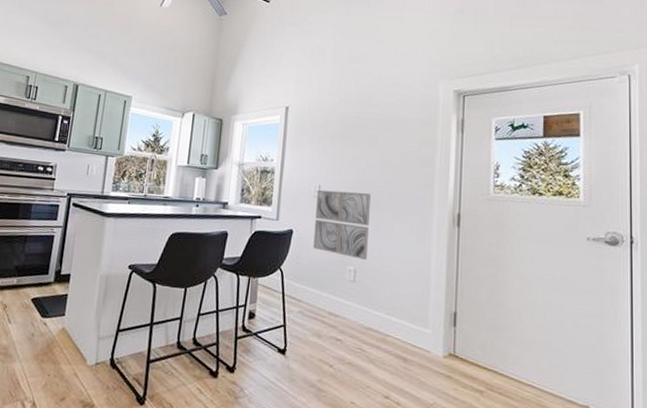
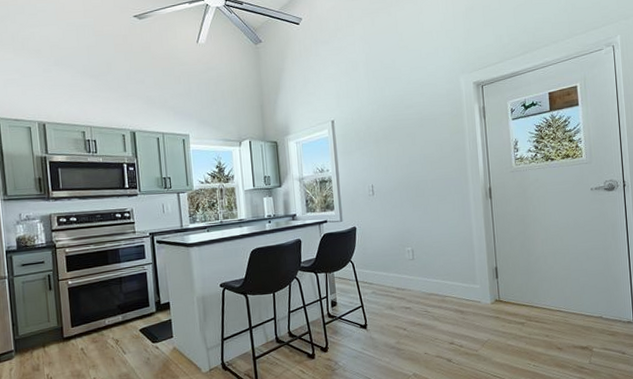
wall art: present [313,189,371,260] -> none [371,184,421,241]

